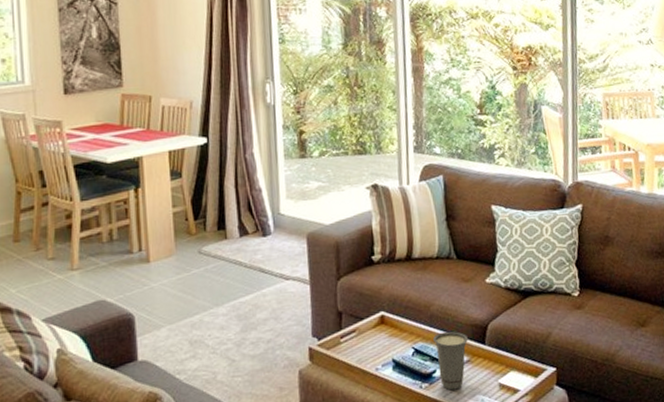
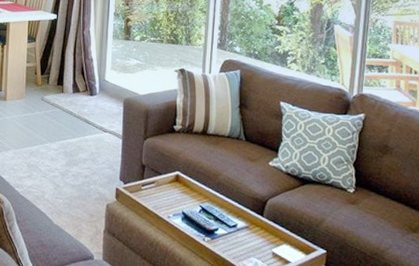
cup: present [433,331,469,391] -> none [218,198,249,249]

